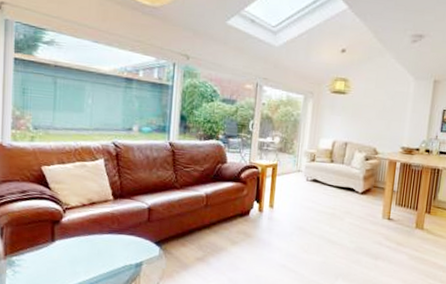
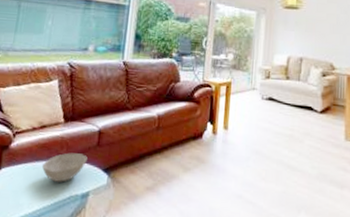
bowl: none [94,227,139,254] -> present [41,152,87,182]

